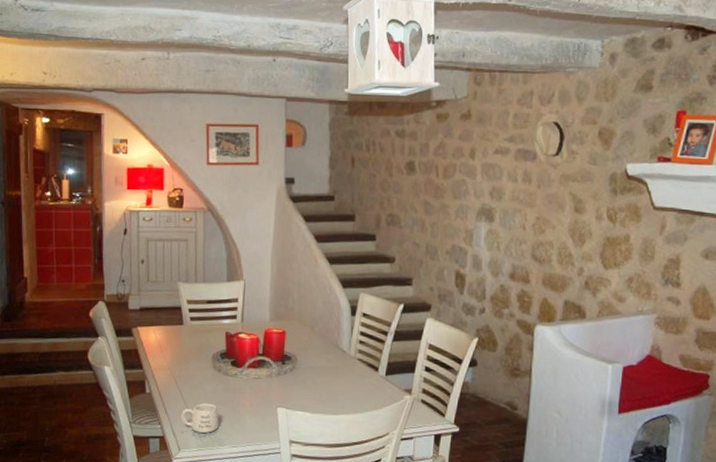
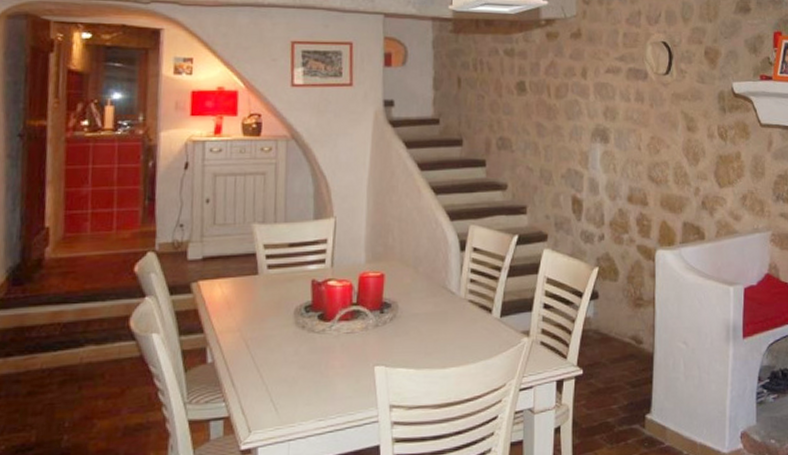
mug: present [181,403,219,434] -> none [252,368,302,408]

